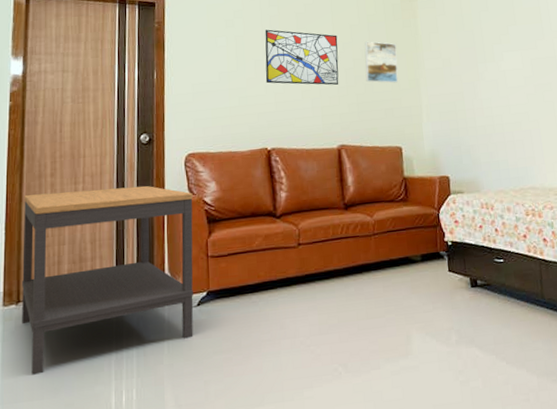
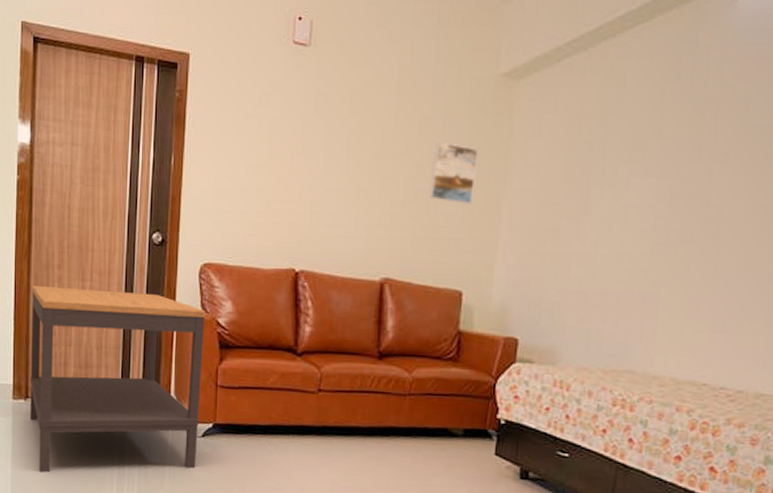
wall art: present [265,29,339,86] -> none [301,112,400,199]

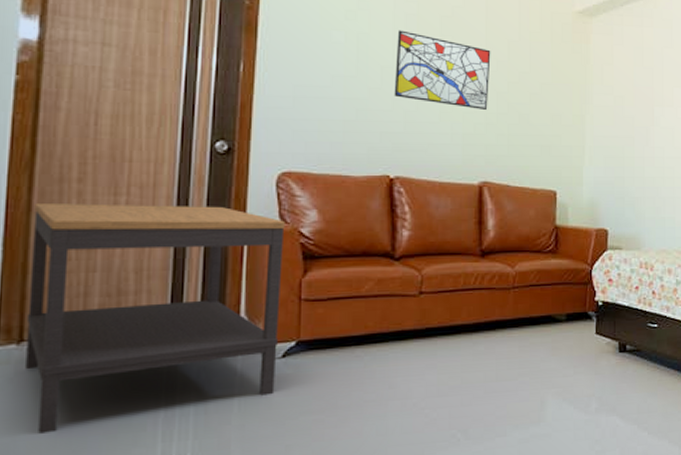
wall art: none [301,112,400,199] -> present [394,30,491,111]
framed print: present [429,141,478,205] -> none [521,63,562,117]

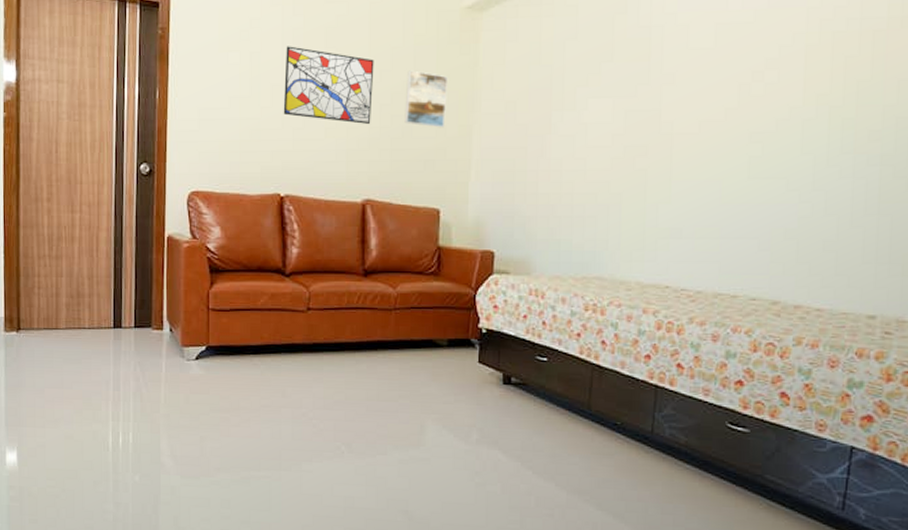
side table: present [25,203,285,434] -> none [21,219,195,403]
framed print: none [521,63,562,117] -> present [404,70,447,128]

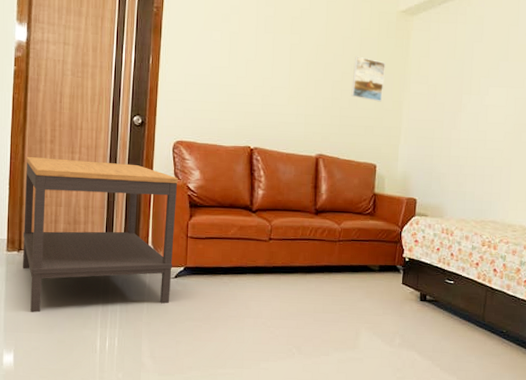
side table: none [21,219,195,403] -> present [23,157,178,313]
wall art: present [283,46,374,125] -> none [255,30,329,96]

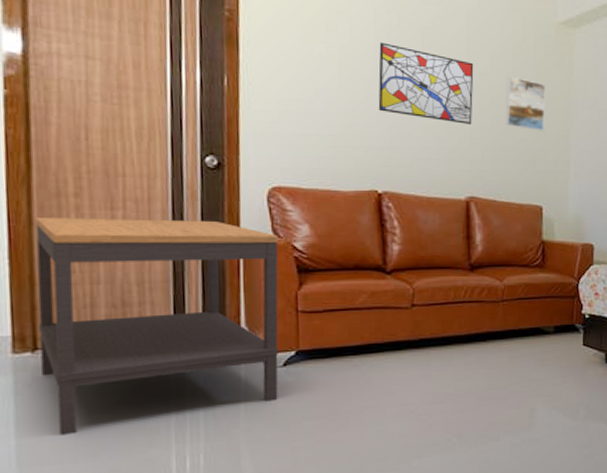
wall art: none [255,30,329,96] -> present [378,42,474,125]

